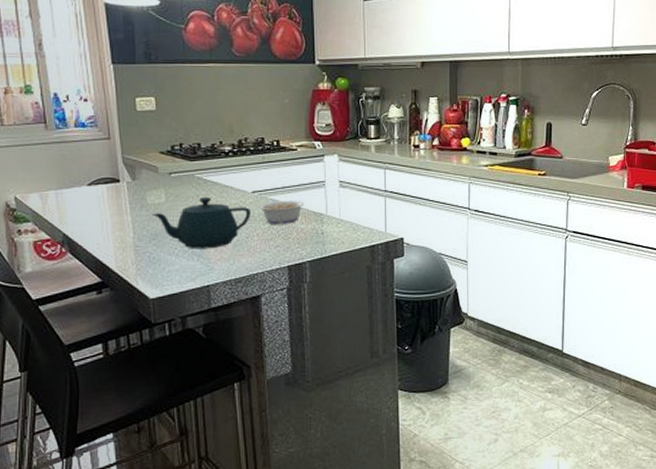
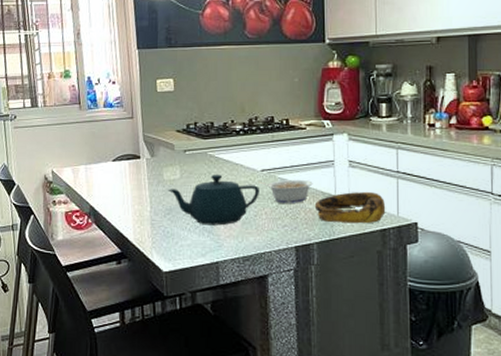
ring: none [306,210,375,242] -> present [314,191,386,224]

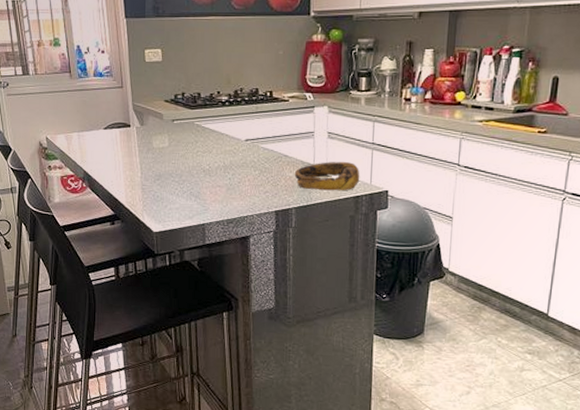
teapot: present [167,174,259,226] -> none [156,142,243,191]
legume: present [258,179,313,203] -> none [242,149,294,171]

